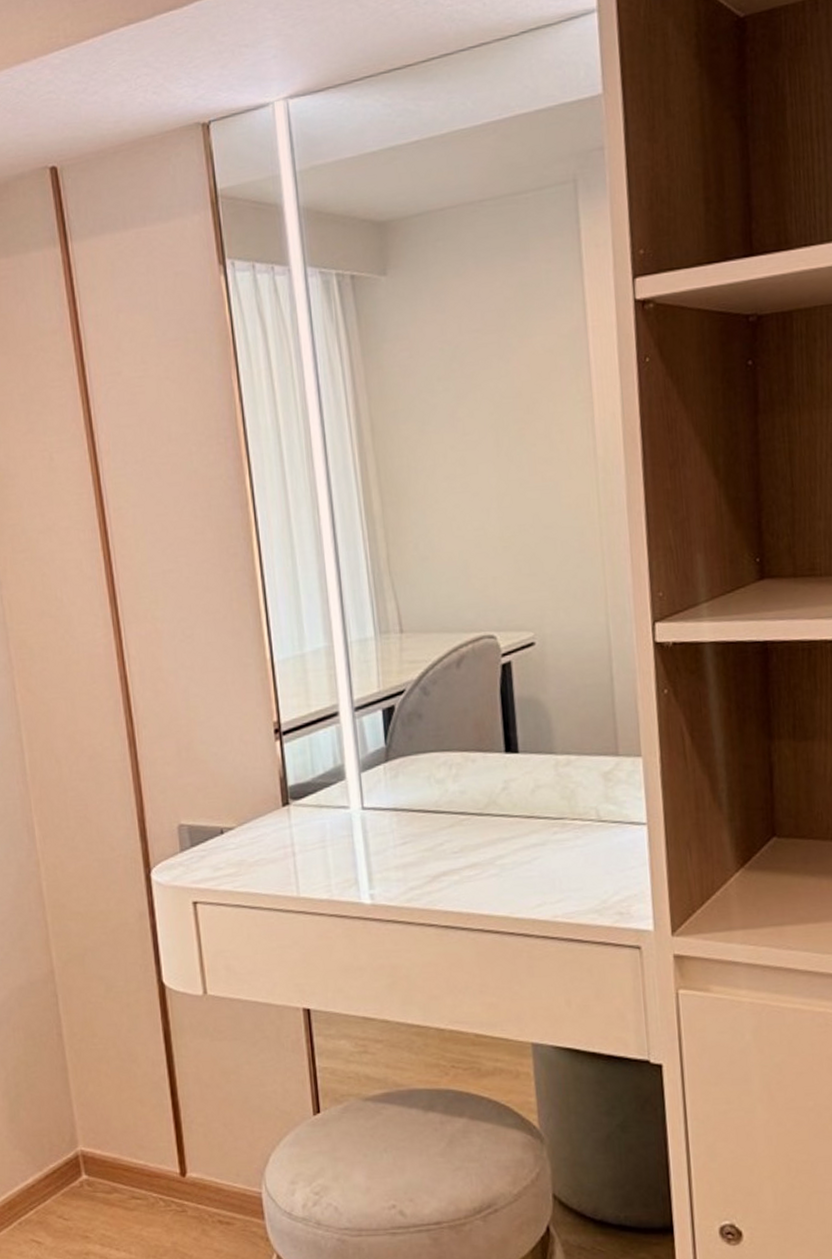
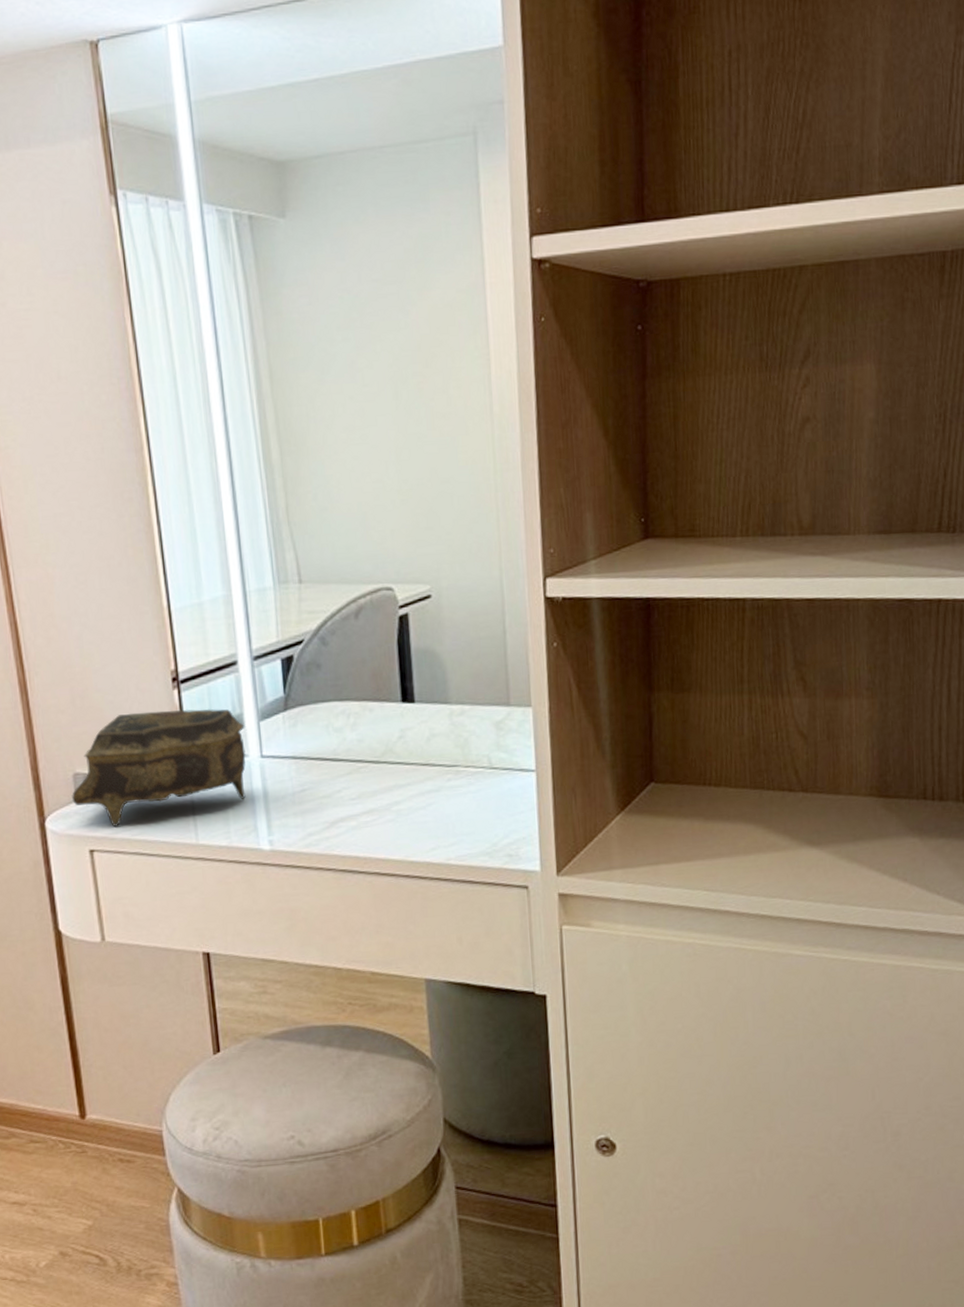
jewelry box: none [176,760,347,879] -> present [72,708,246,828]

